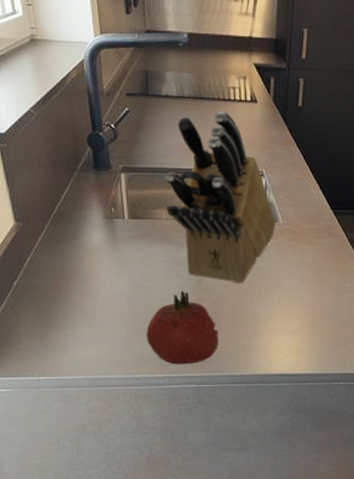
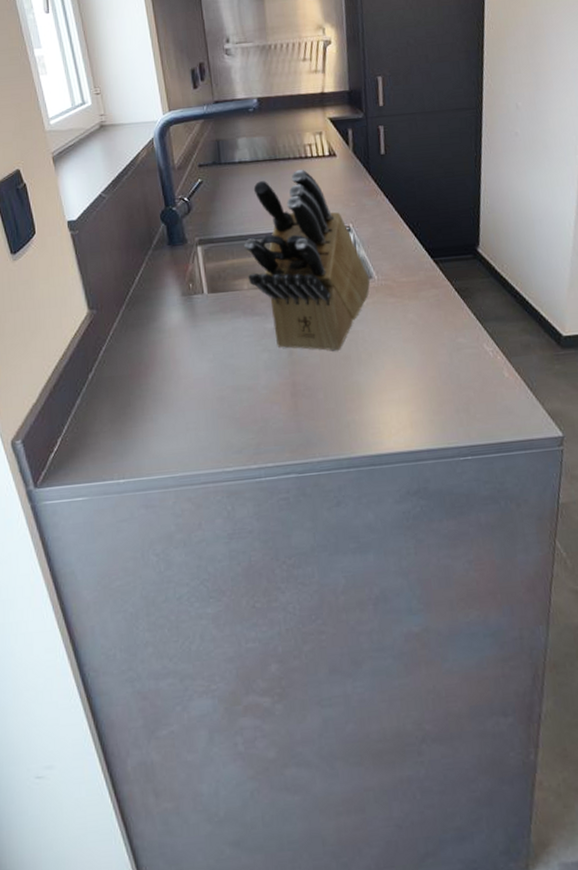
fruit: present [146,291,219,365] -> none [235,366,319,453]

